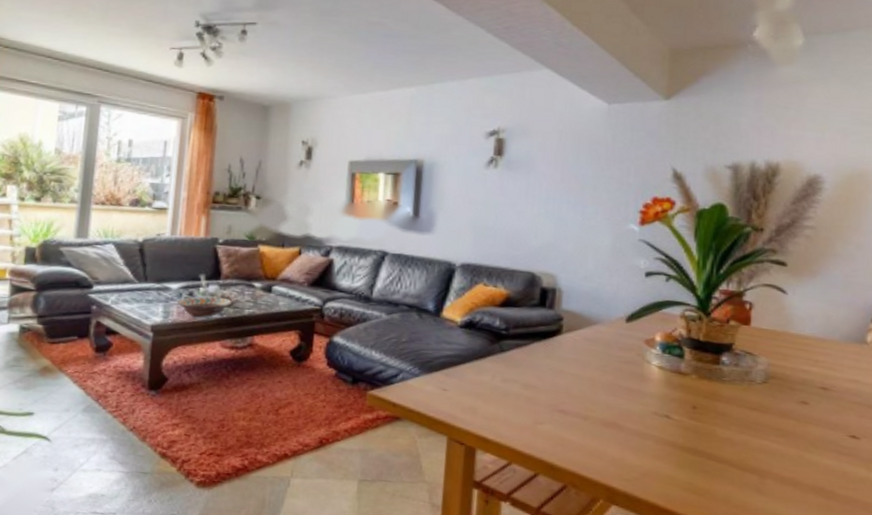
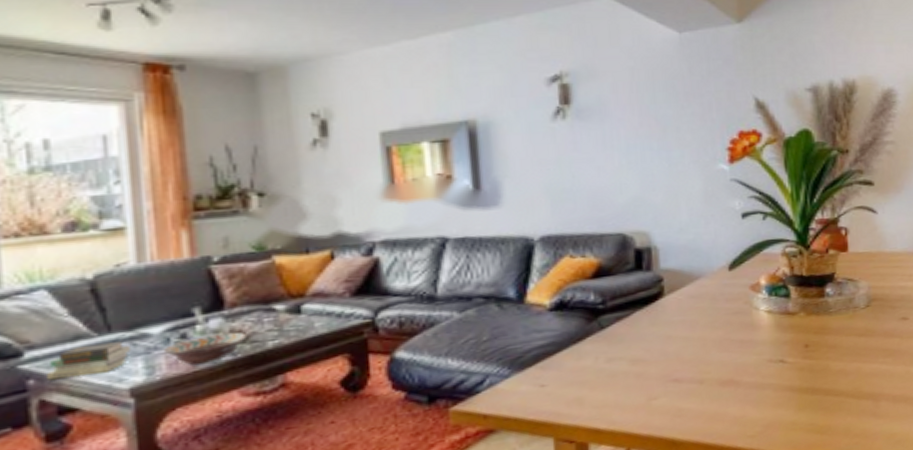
books: none [104,287,157,310] -> present [47,341,132,380]

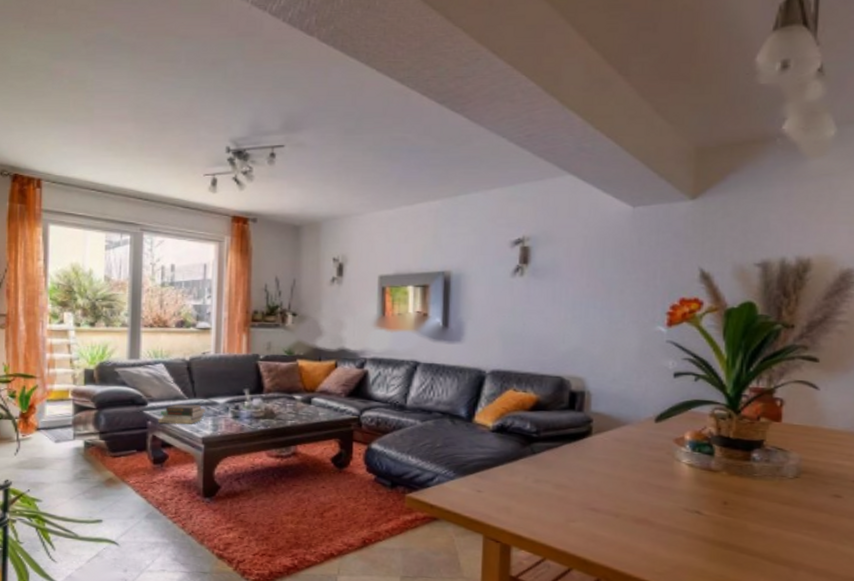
decorative bowl: present [164,332,248,365] -> none [225,409,276,429]

